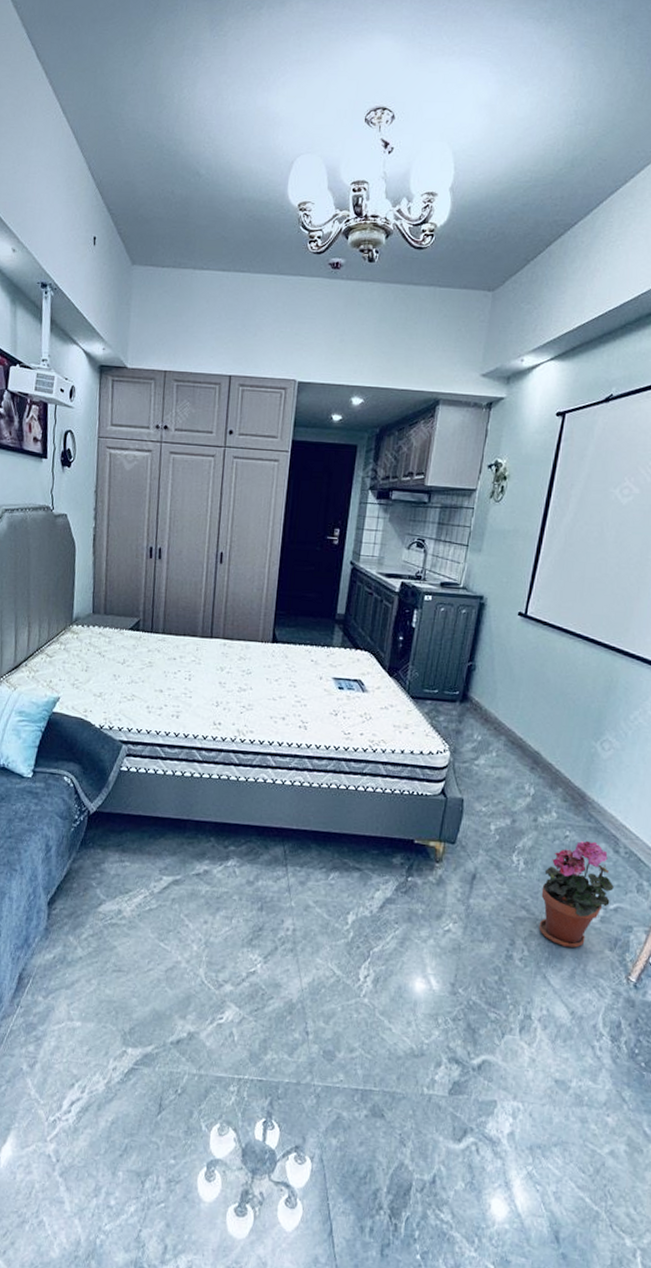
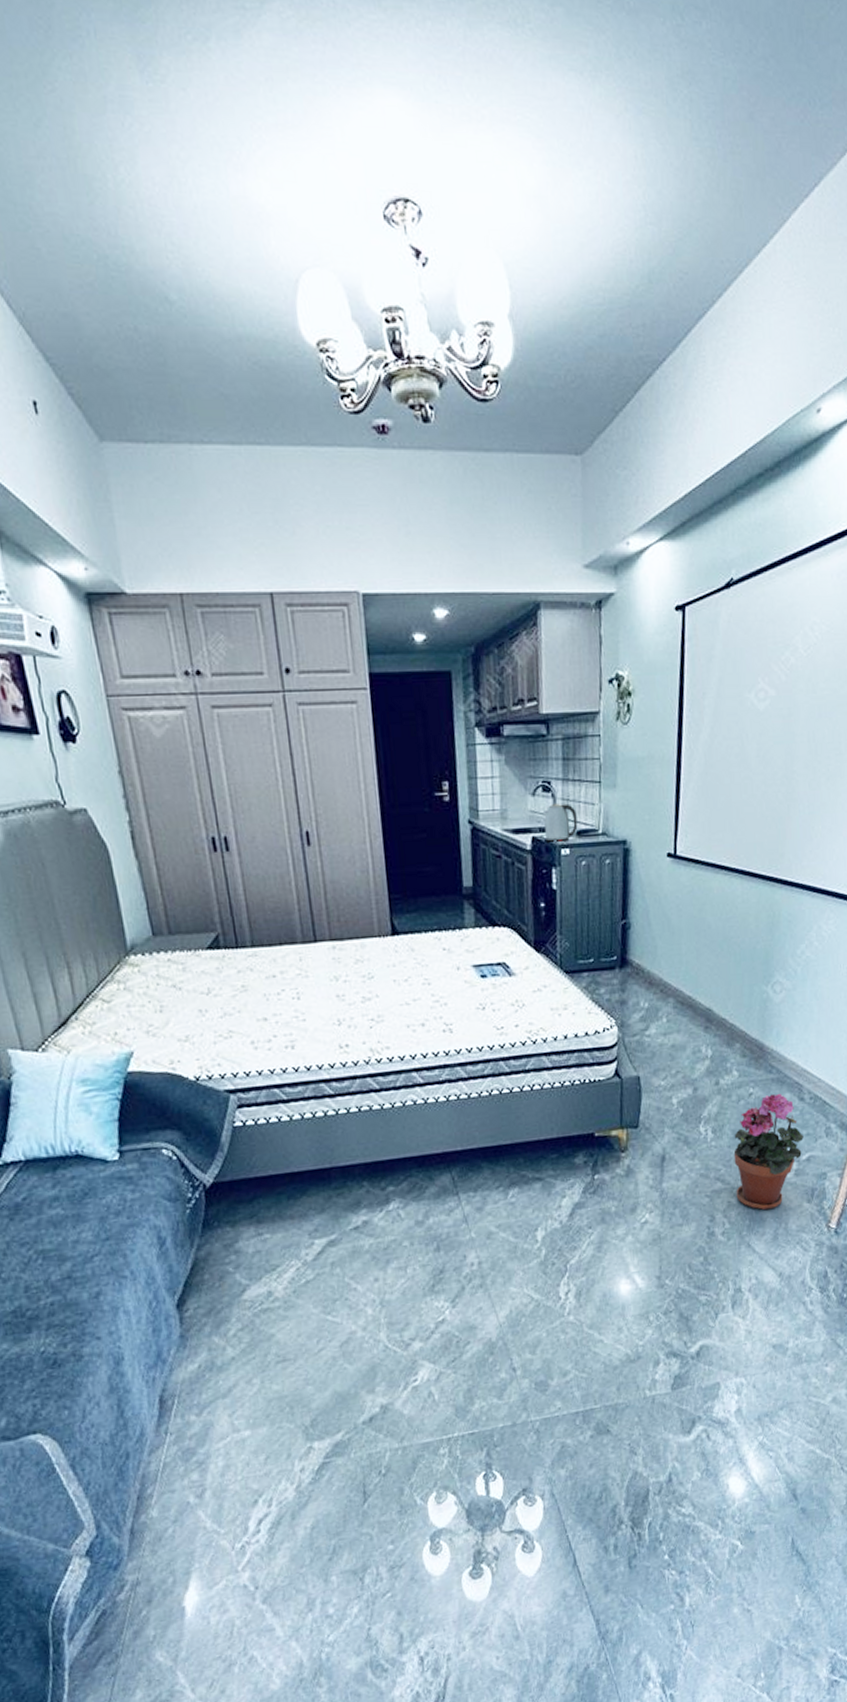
kettle: none [413,557,443,591] -> present [544,803,578,844]

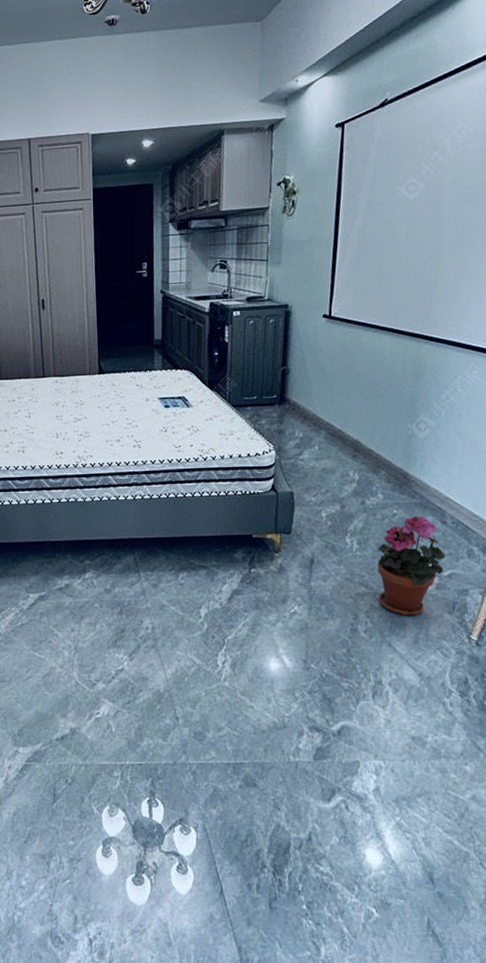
kettle: present [544,803,578,844] -> none [220,276,248,308]

